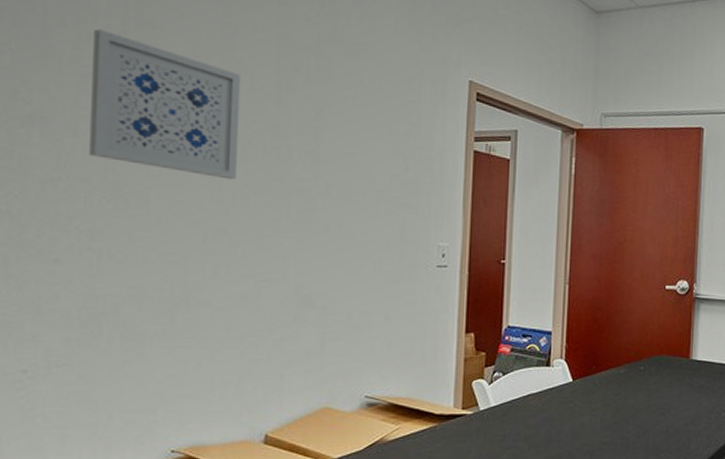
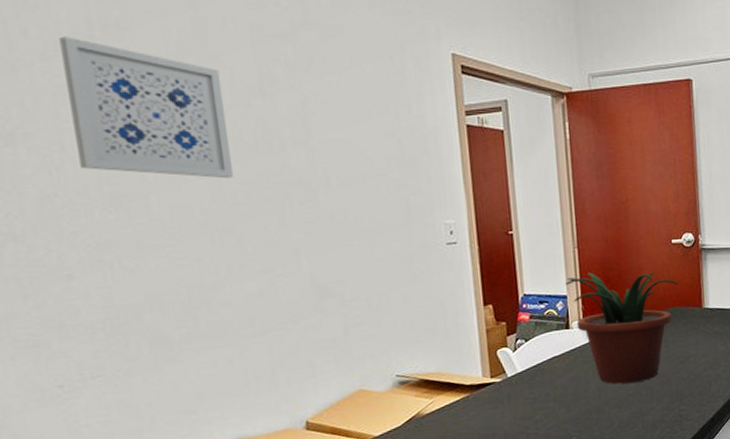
potted plant: none [551,311,667,430] -> present [565,272,677,384]

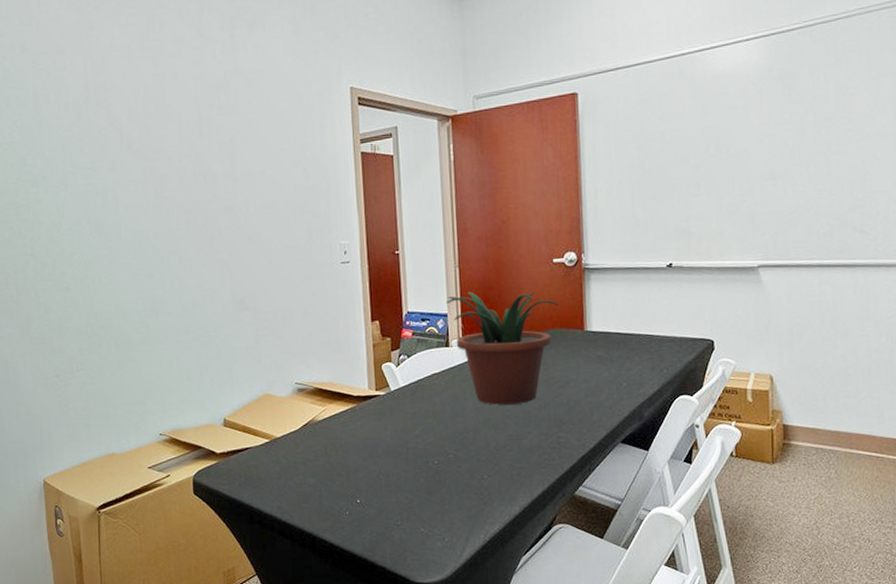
wall art: present [59,36,234,179] -> none [68,99,179,208]

